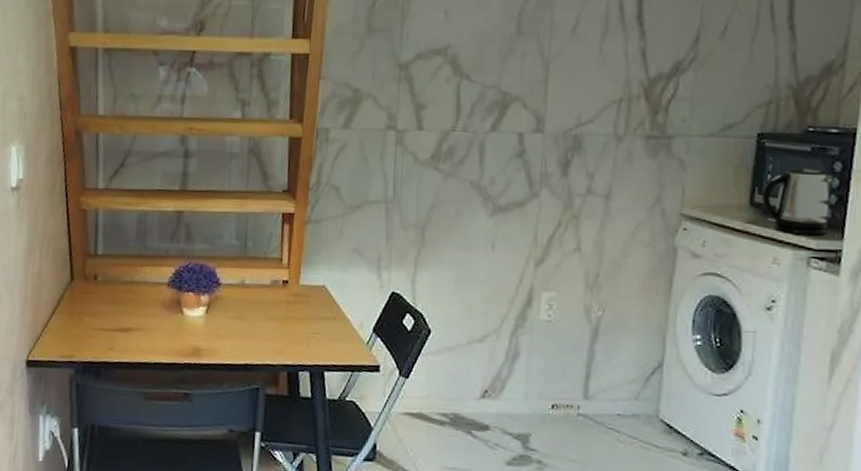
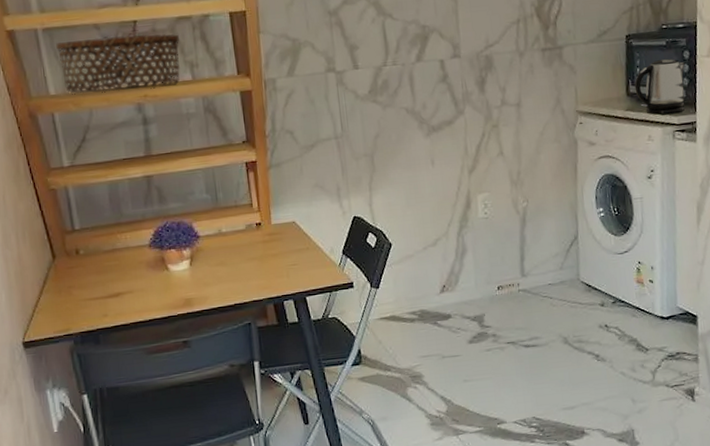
basket: none [113,64,235,122] -> present [56,34,181,94]

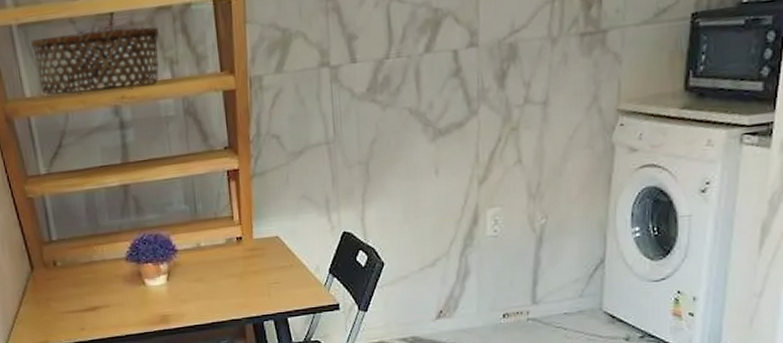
kettle: present [634,58,686,115] -> none [696,41,767,114]

